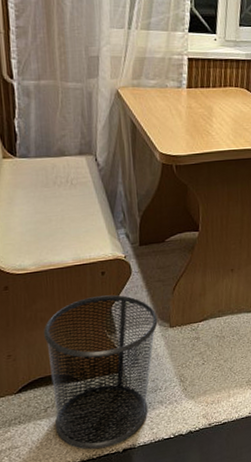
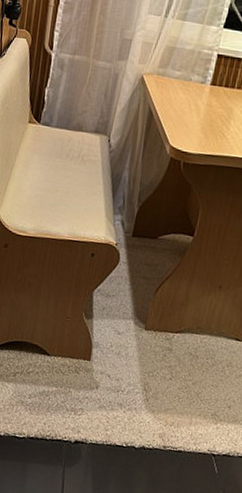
waste bin: present [44,294,158,449] -> none [19,275,135,432]

